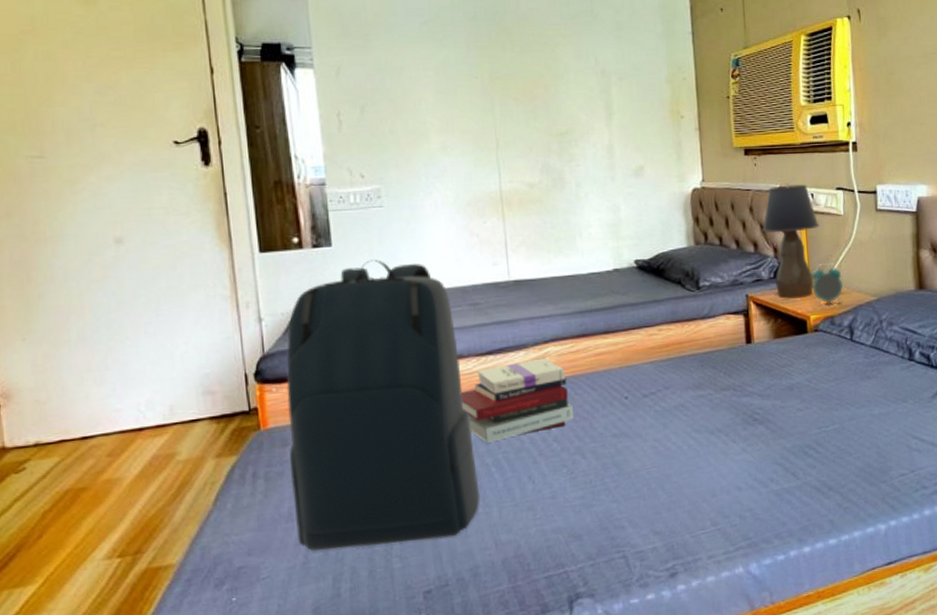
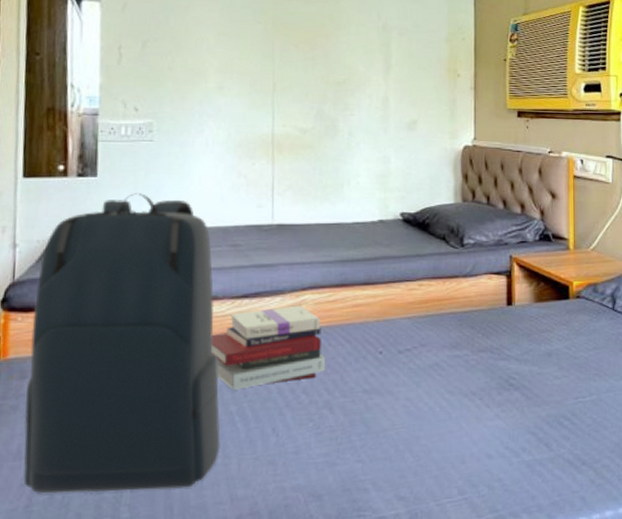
table lamp: present [762,182,819,299] -> none [530,147,587,263]
alarm clock: present [812,263,844,305] -> none [577,229,608,271]

